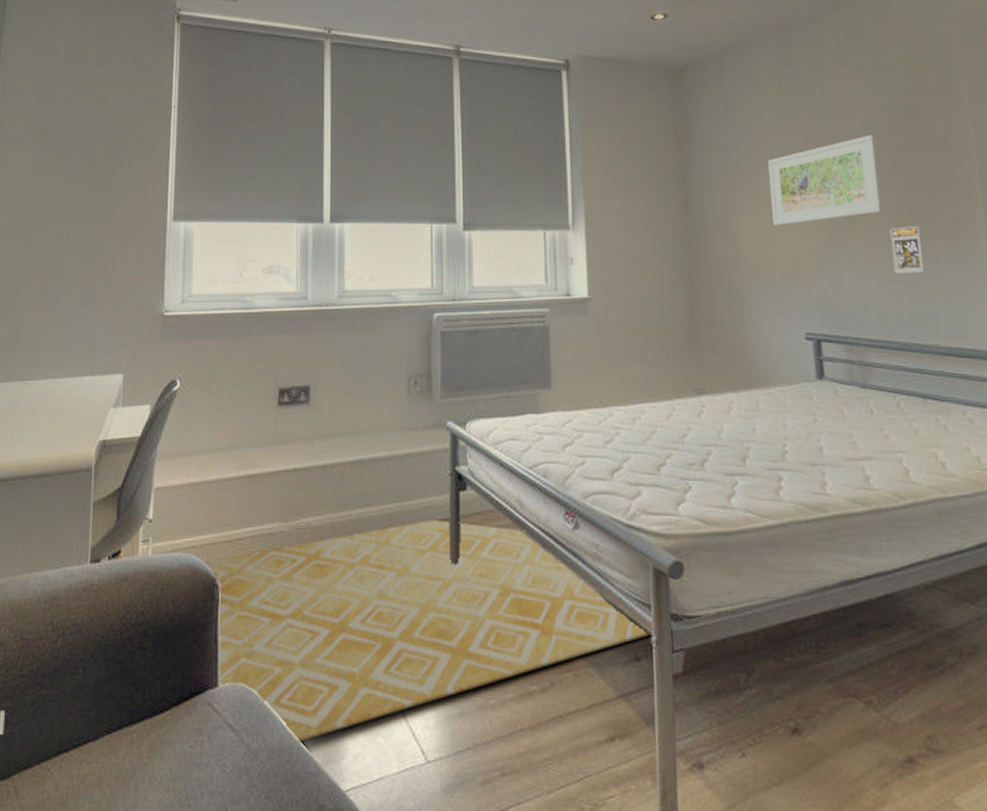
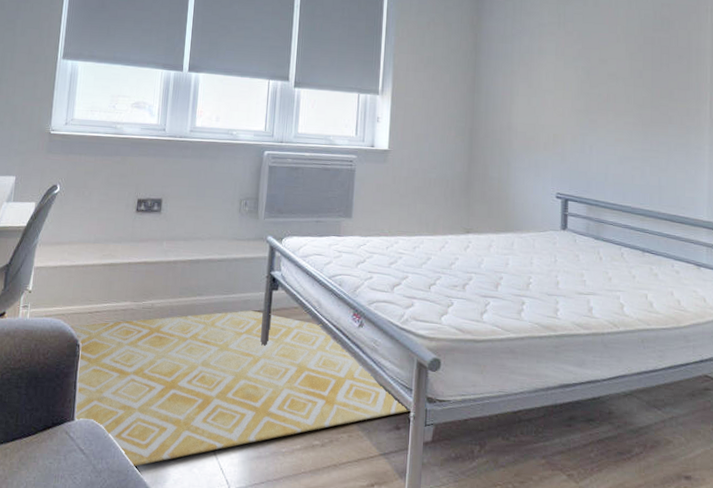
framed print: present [768,135,883,226] -> none [542,40,631,107]
trading card display case: present [889,226,925,274] -> none [632,116,657,154]

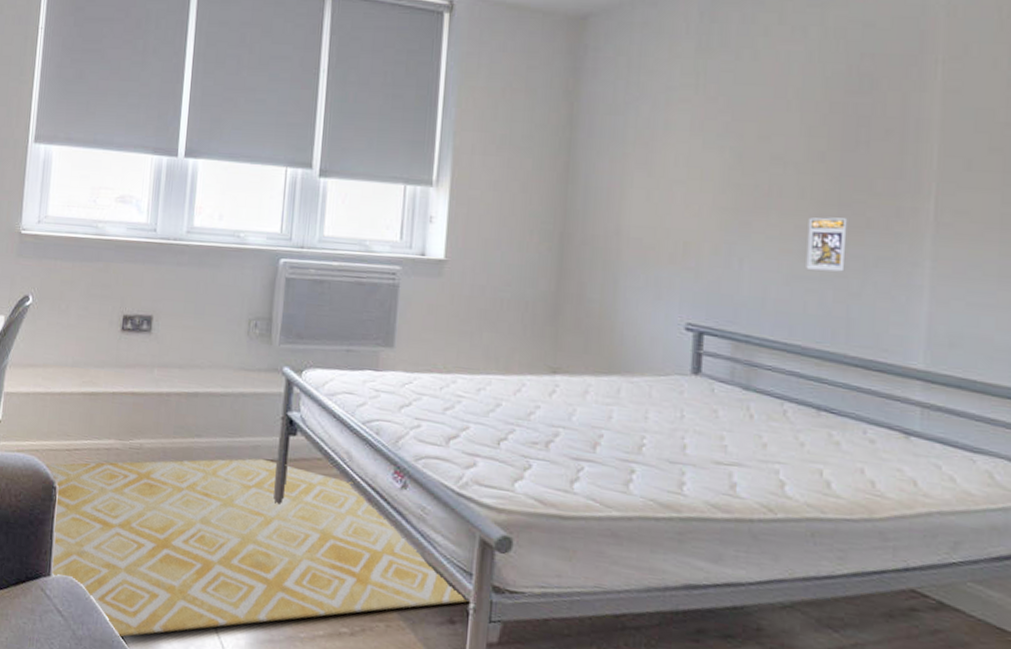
trading card display case: none [632,116,657,154] -> present [806,217,848,272]

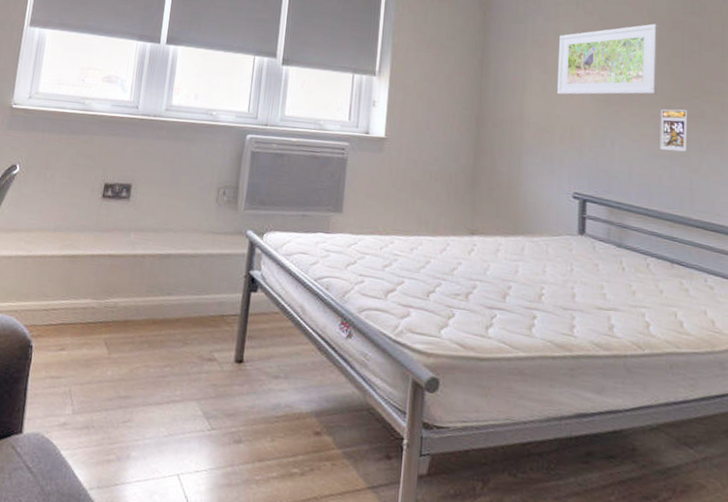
rug: present [45,458,470,638] -> none [23,313,404,491]
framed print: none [667,108,809,204] -> present [557,23,658,95]

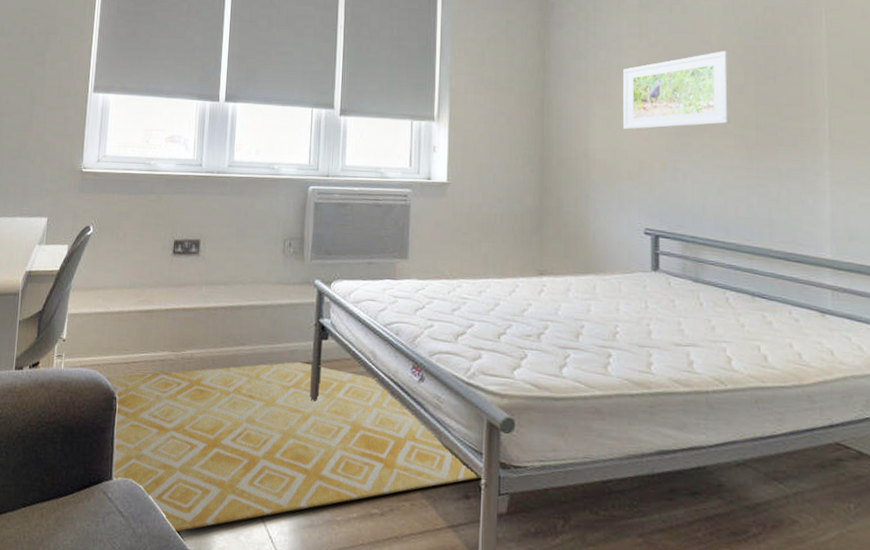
rug: none [23,313,404,491] -> present [106,361,482,533]
trading card display case: present [659,109,688,152] -> none [734,138,765,182]

